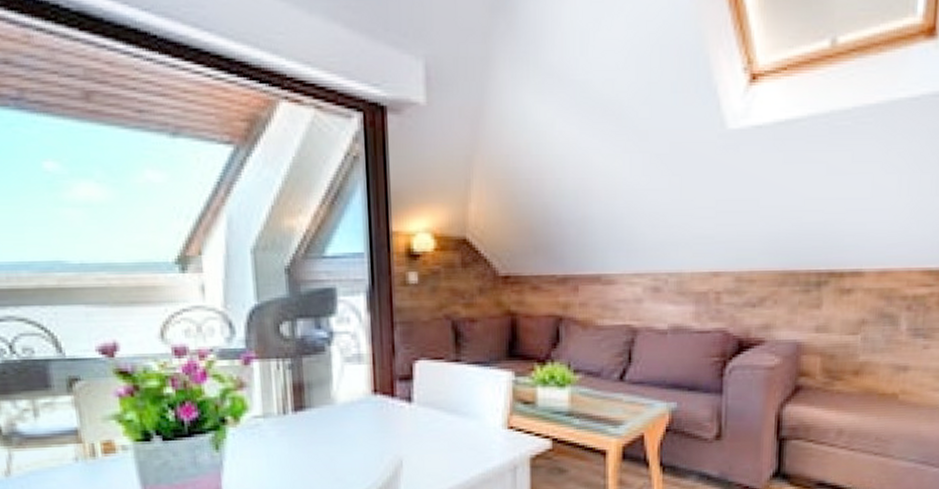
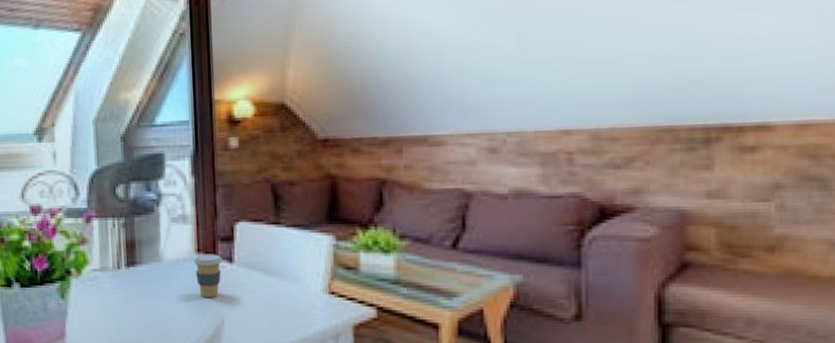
coffee cup: none [369,394,401,440] -> present [193,254,223,298]

